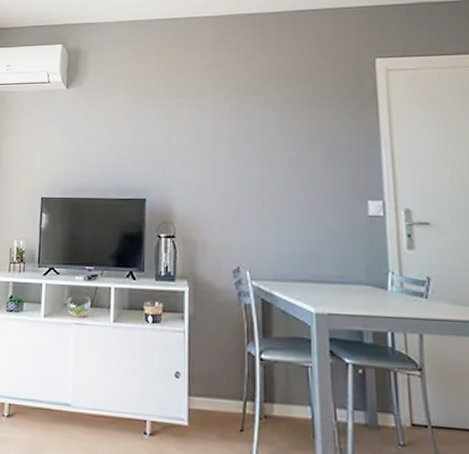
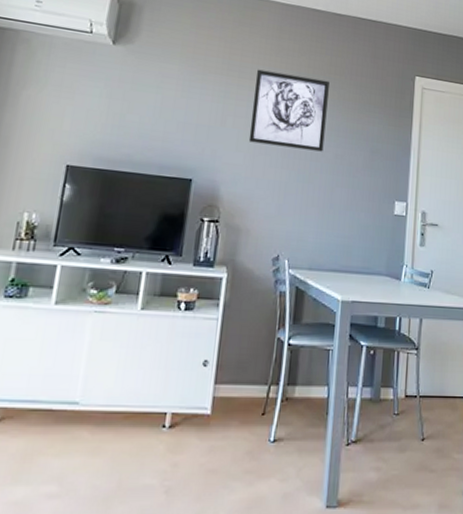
wall art: none [195,83,275,157] -> present [248,69,329,152]

